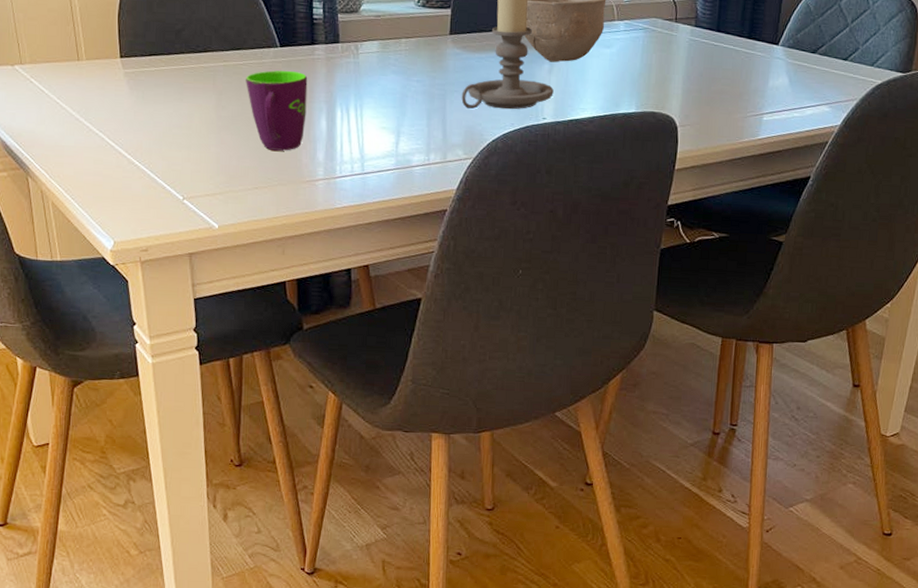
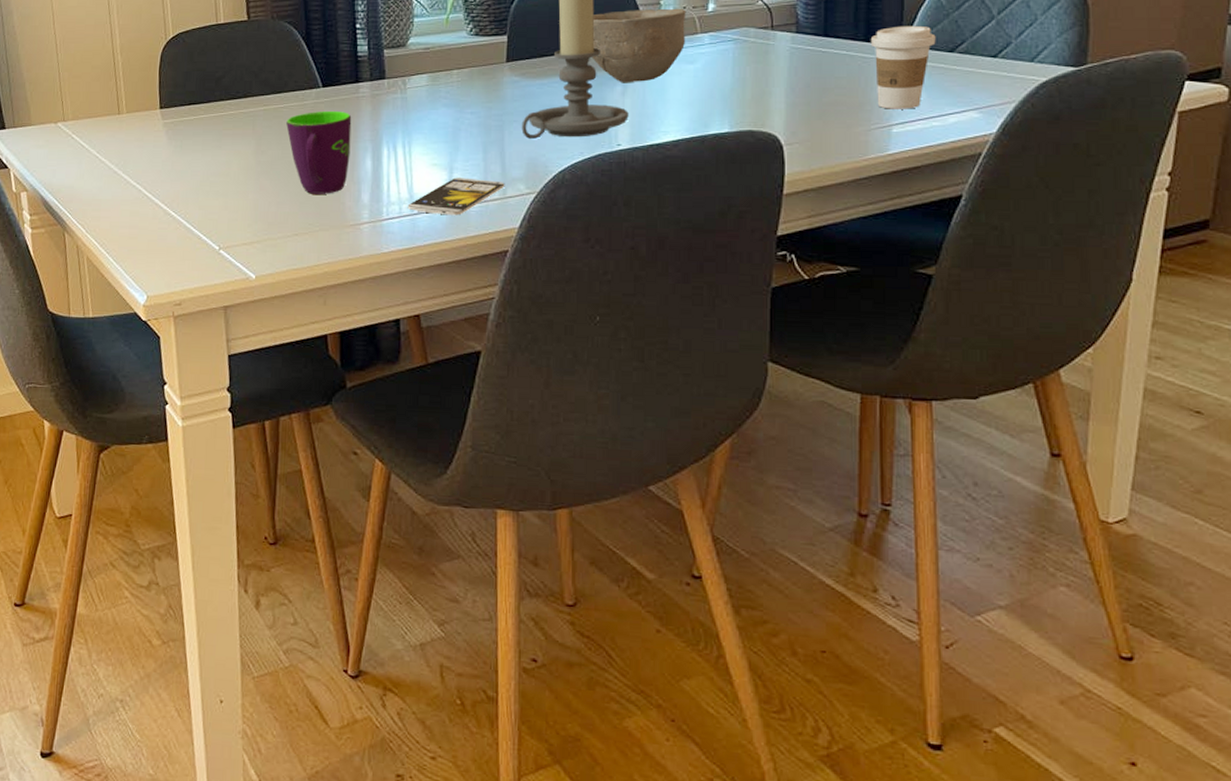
smartphone: none [359,141,446,176] -> present [407,178,505,216]
coffee cup: none [752,26,803,101] -> present [870,25,936,109]

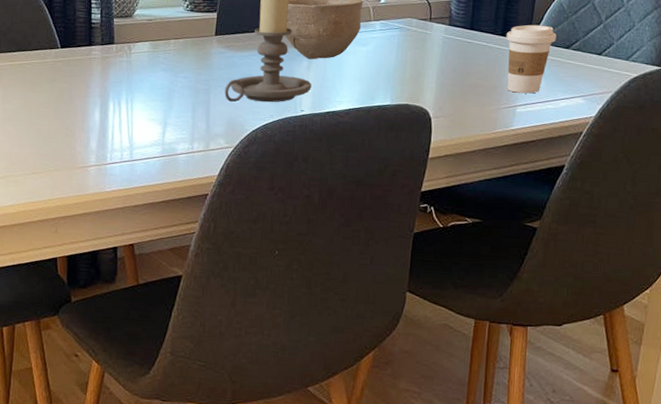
mug: present [286,110,352,194] -> none [29,68,85,140]
smartphone: present [407,178,505,216] -> none [128,131,209,163]

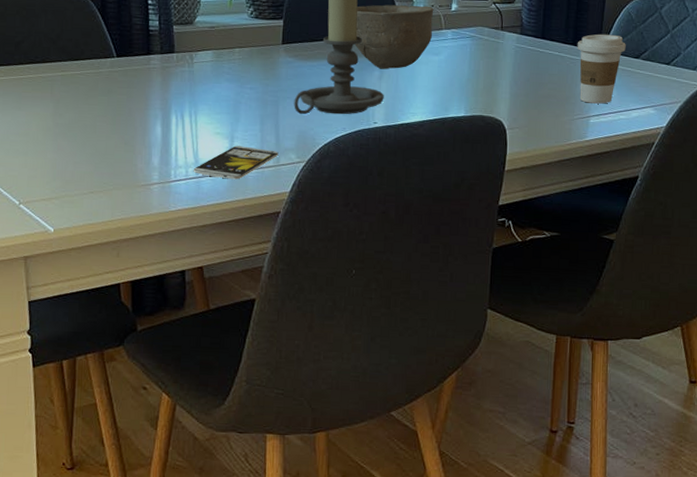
smartphone: none [128,131,209,163] -> present [193,146,279,180]

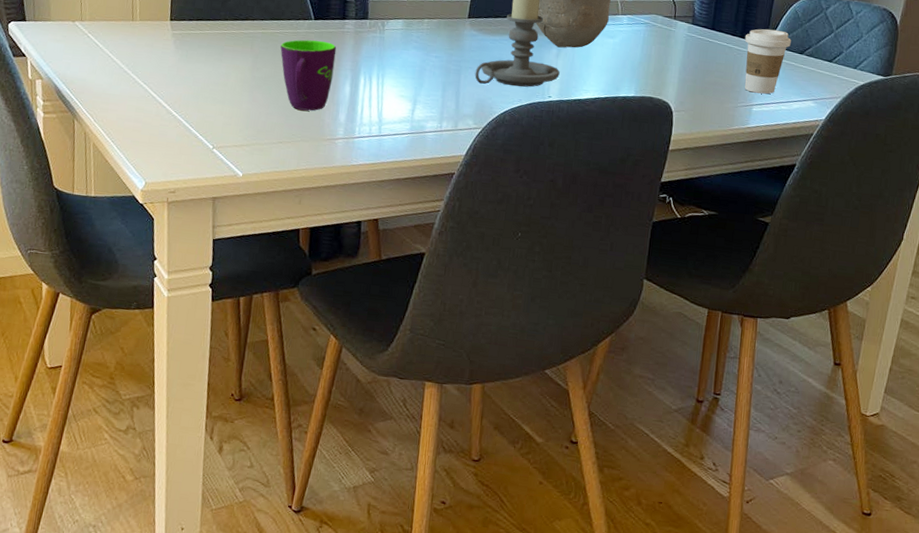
mug: none [83,79,144,156] -> present [280,39,337,111]
smartphone: present [193,146,279,180] -> none [376,109,457,141]

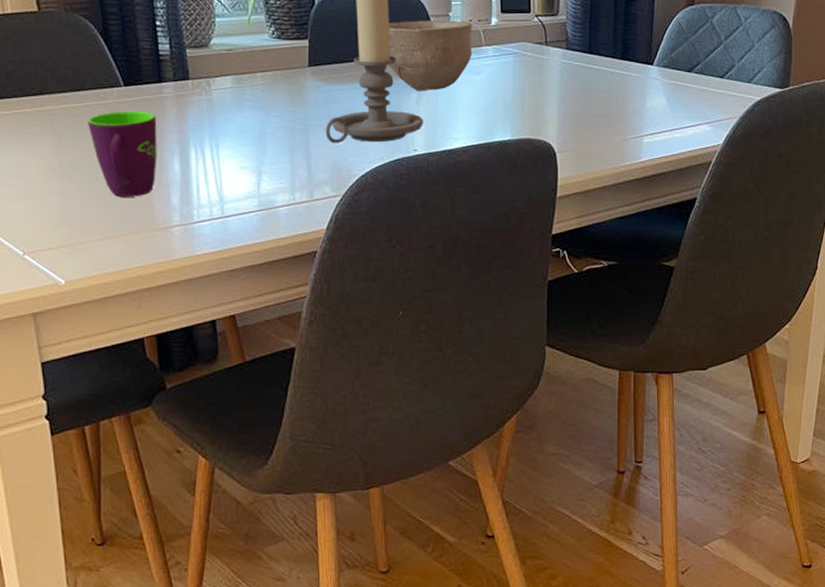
coffee cup: present [744,29,791,94] -> none [626,46,678,122]

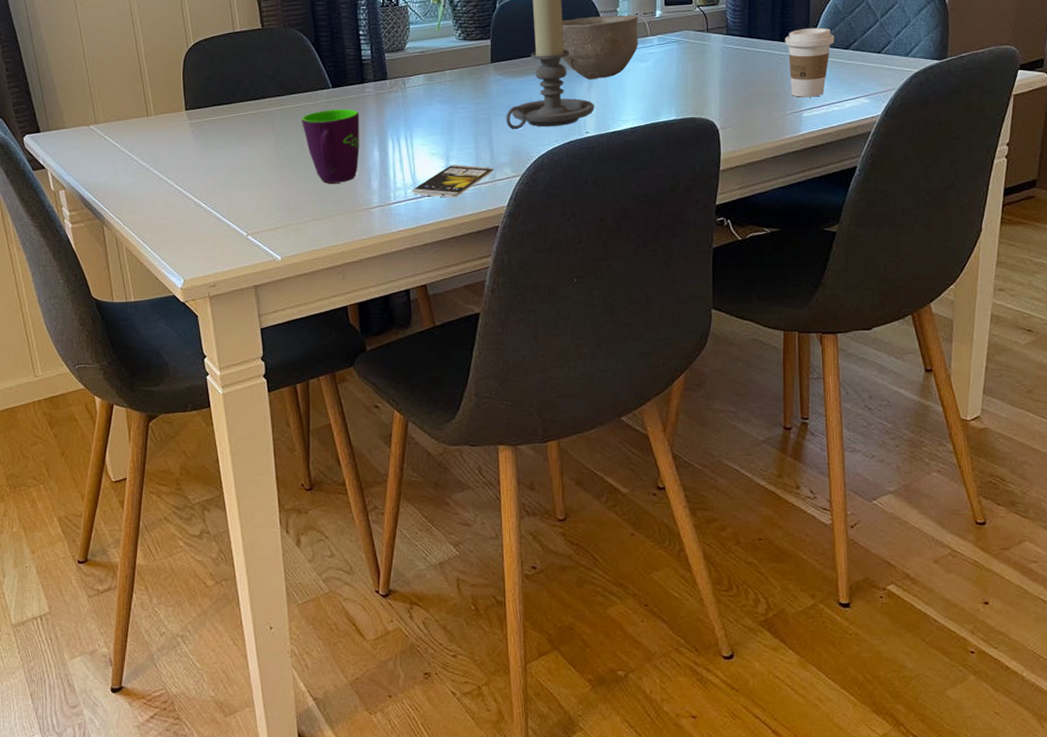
smartphone: none [218,180,312,218] -> present [412,164,494,198]
coffee cup: none [626,46,678,122] -> present [784,27,835,97]

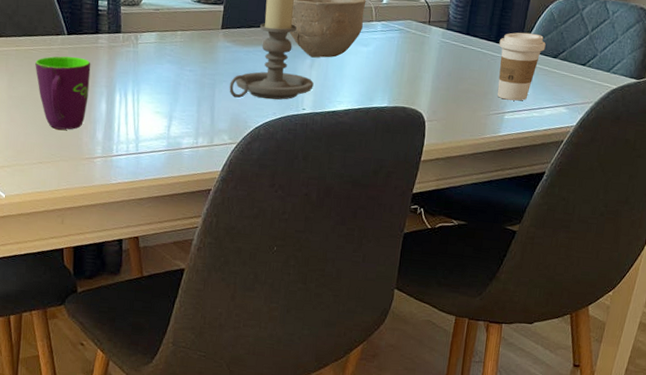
smartphone: present [412,164,494,198] -> none [133,125,213,157]

